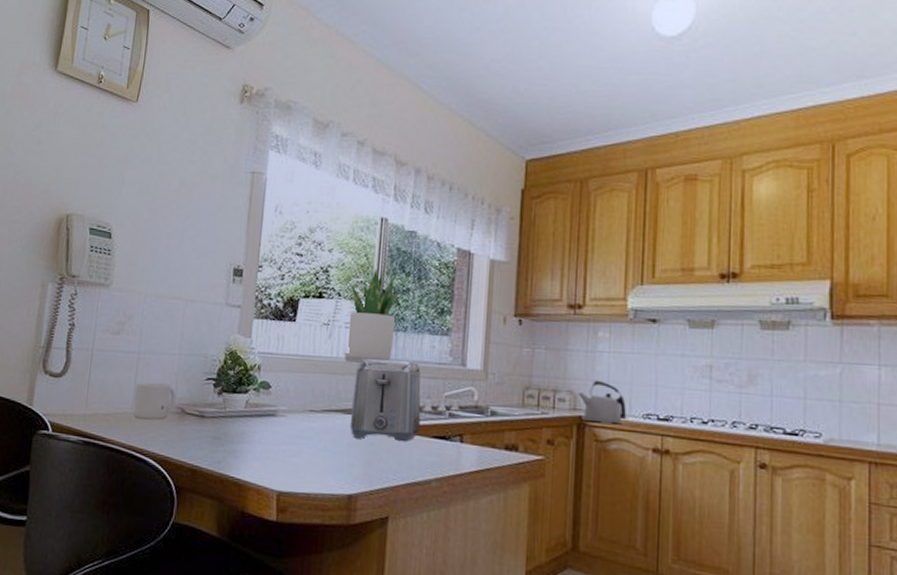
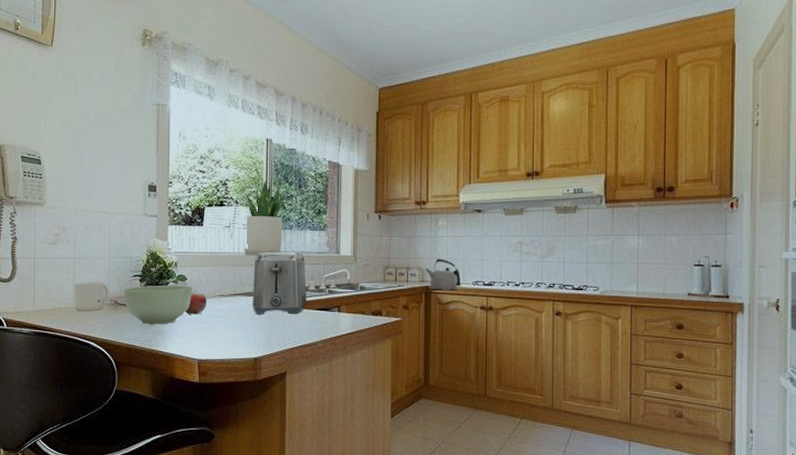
bowl: none [193,392,278,442] -> present [124,285,193,324]
fruit: none [265,401,294,433] -> present [184,290,207,314]

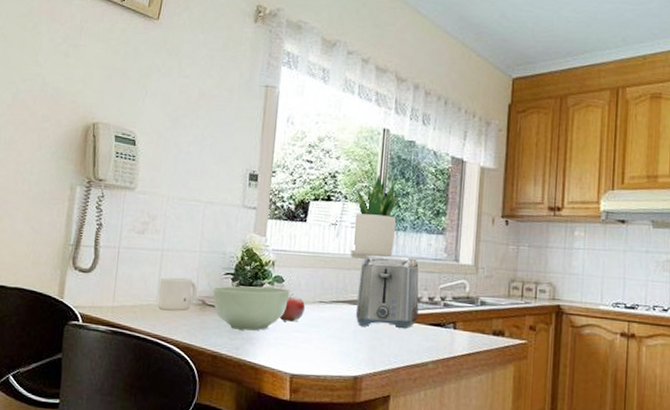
kettle: present [425,258,461,292] -> none [557,274,598,313]

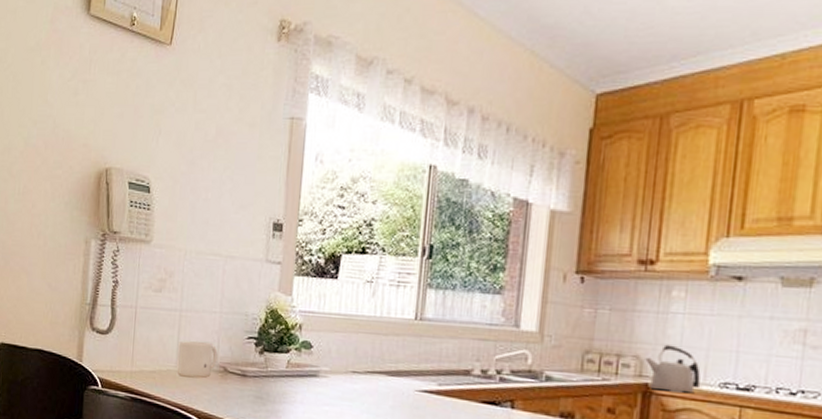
bowl: present [213,285,290,331] -> none [235,351,319,402]
fruit: present [279,294,305,322] -> none [307,362,336,394]
planter: present [351,174,400,259] -> none [389,221,449,323]
toaster: present [355,255,419,329] -> none [393,318,470,407]
kettle: none [557,274,598,313] -> present [645,344,701,394]

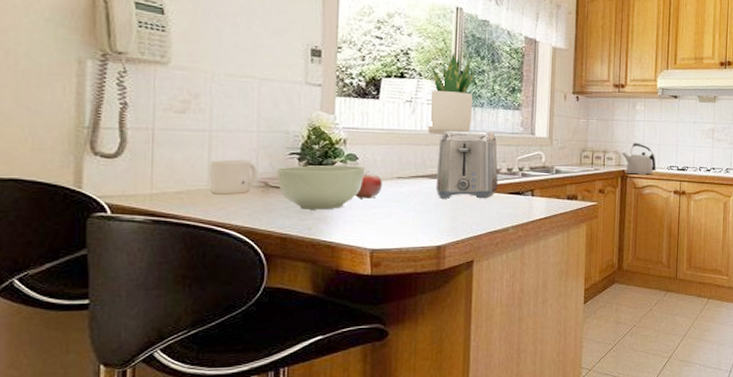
bowl: none [235,351,319,402] -> present [277,165,365,210]
fruit: none [307,362,336,394] -> present [354,171,382,199]
planter: none [389,221,449,323] -> present [428,52,476,135]
toaster: none [393,318,470,407] -> present [435,130,498,199]

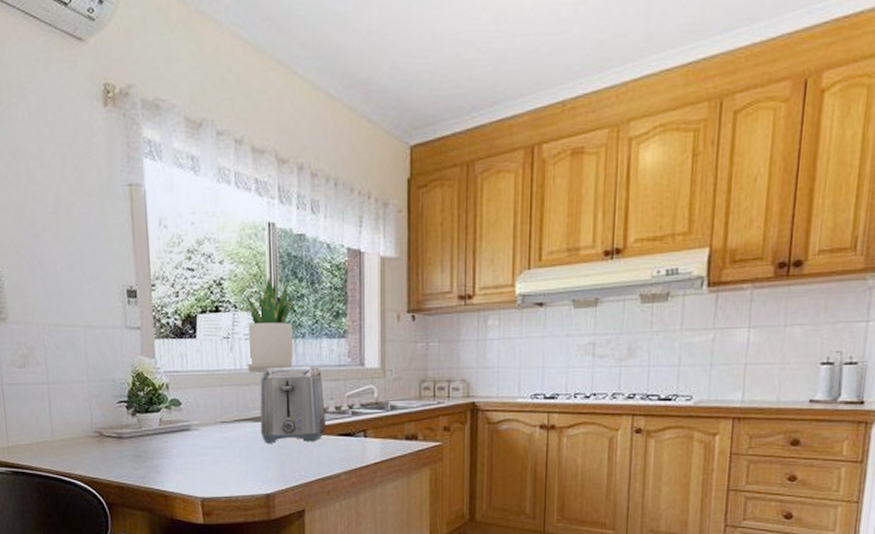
mug: present [208,159,257,195] -> none [50,410,92,446]
bowl: present [277,165,365,210] -> none [108,411,189,458]
fruit: present [354,171,382,199] -> none [181,416,207,445]
kettle: present [622,142,656,176] -> none [471,367,515,408]

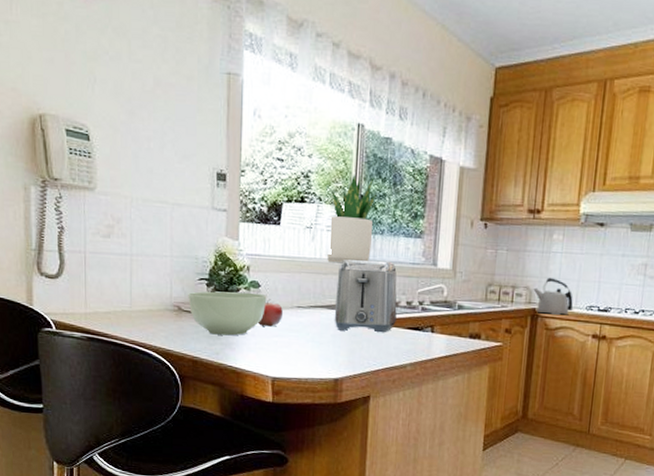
bowl: none [108,411,189,458] -> present [188,291,267,336]
fruit: none [181,416,207,445] -> present [257,299,283,327]
kettle: none [471,367,515,408] -> present [533,277,573,316]

